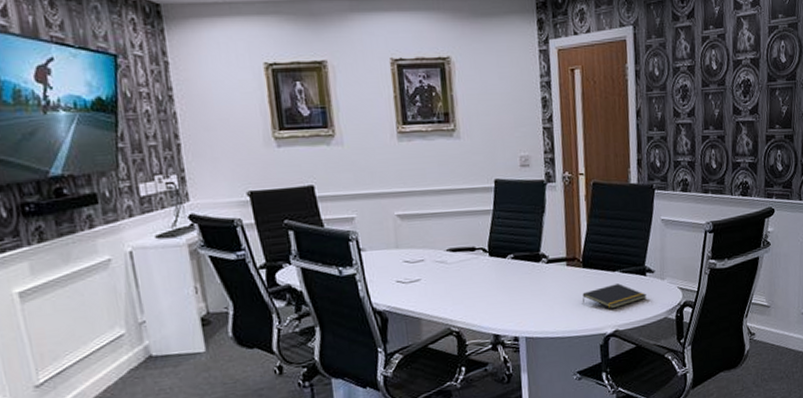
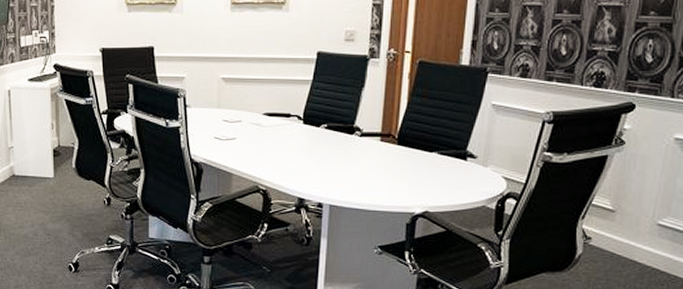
notepad: present [582,283,647,309] -> none [392,165,465,190]

